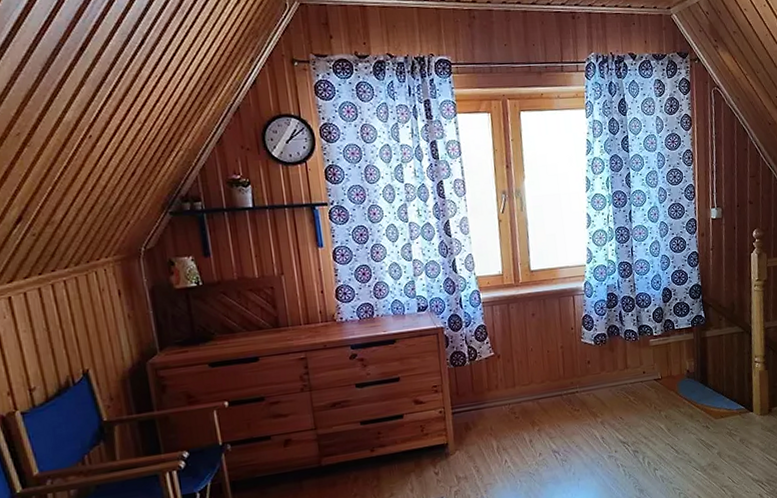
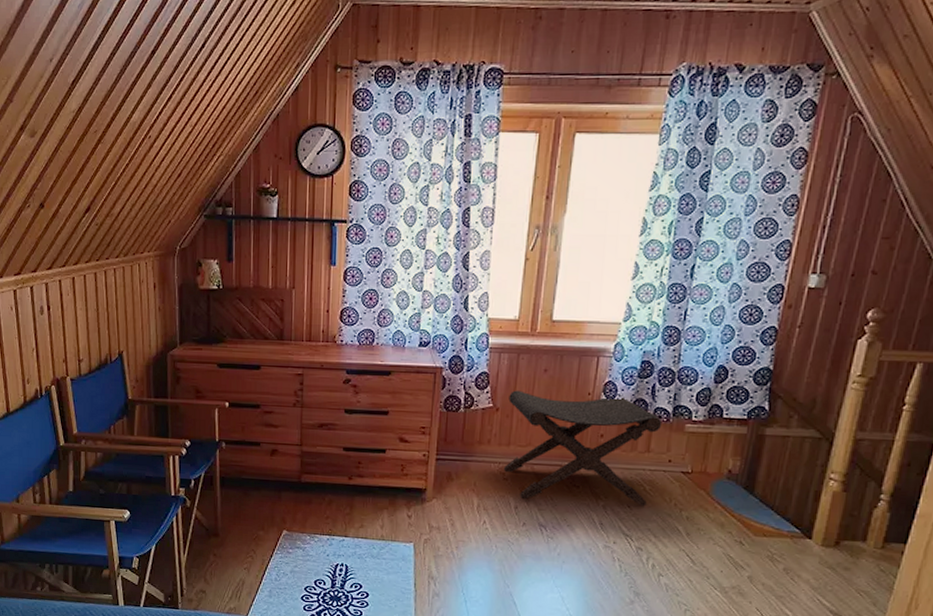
footstool: none [506,325,634,432] -> present [504,390,662,506]

